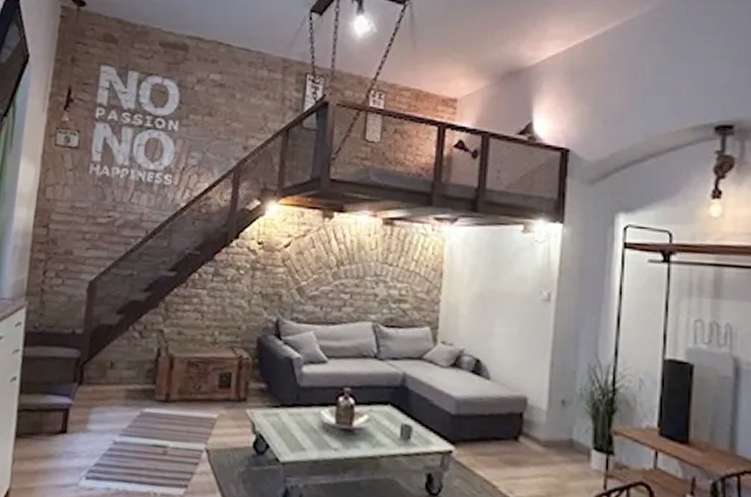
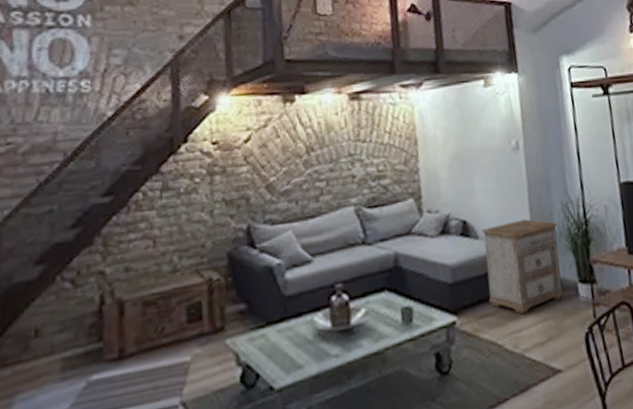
nightstand: none [489,371,580,464] -> present [482,219,563,315]

